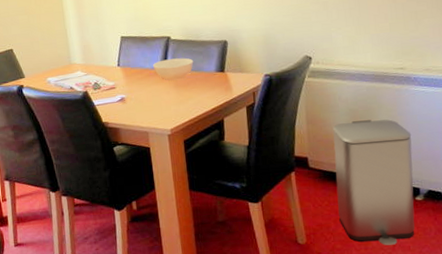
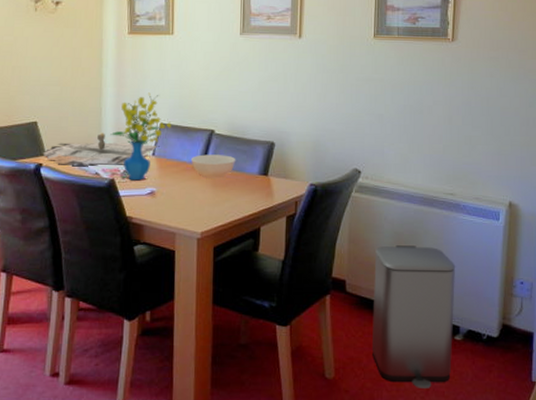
newspaper: none [23,51,123,84] -> present [44,132,160,166]
bouquet: none [78,10,131,91] -> present [110,92,172,181]

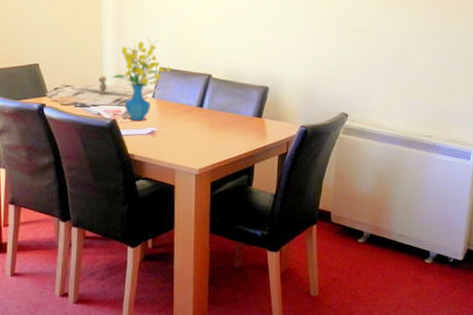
bowl: present [190,154,236,179] -> none [189,97,232,120]
pedal bin: present [371,245,456,388] -> none [352,181,430,303]

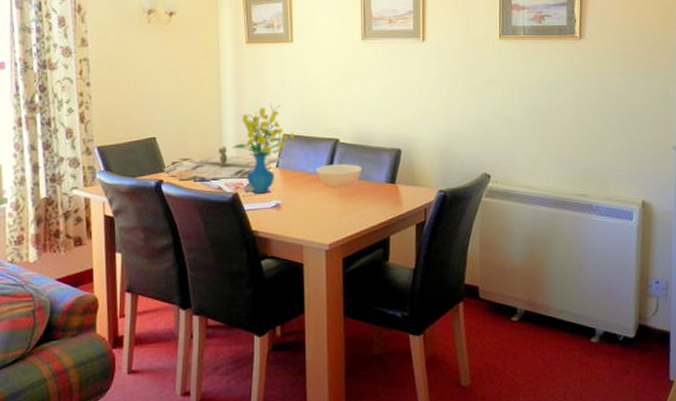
bowl: none [189,97,232,120] -> present [315,164,363,189]

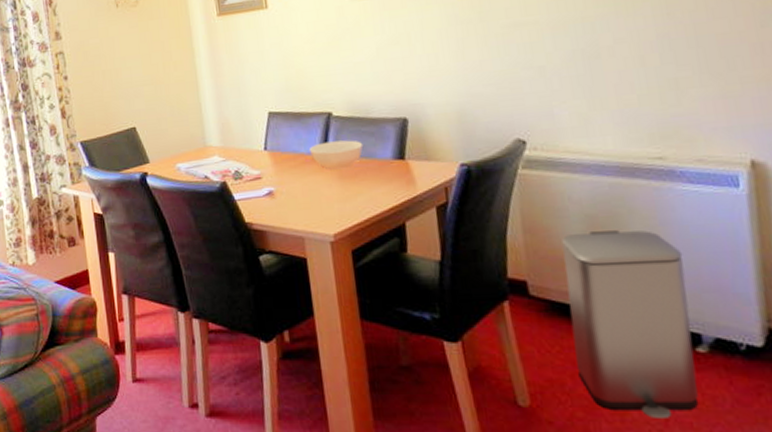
newspaper: present [164,145,283,181] -> none [147,130,271,171]
bouquet: present [232,103,295,194] -> none [214,78,281,181]
pedal bin: none [507,249,590,392] -> present [561,230,698,418]

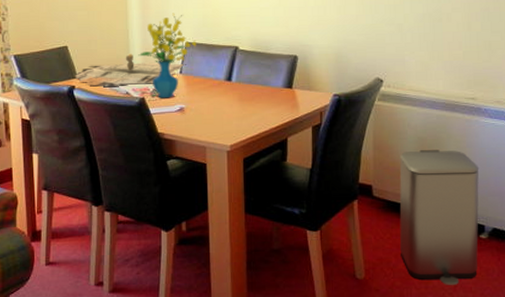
newspaper: none [147,130,271,171] -> present [76,53,186,87]
bouquet: none [214,78,281,181] -> present [138,13,197,99]
bowl: present [308,140,364,170] -> none [217,70,261,93]

